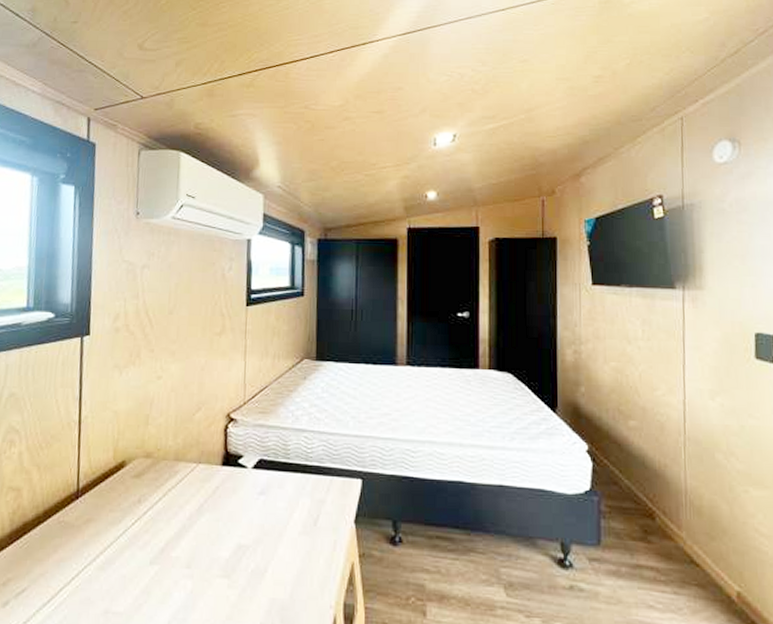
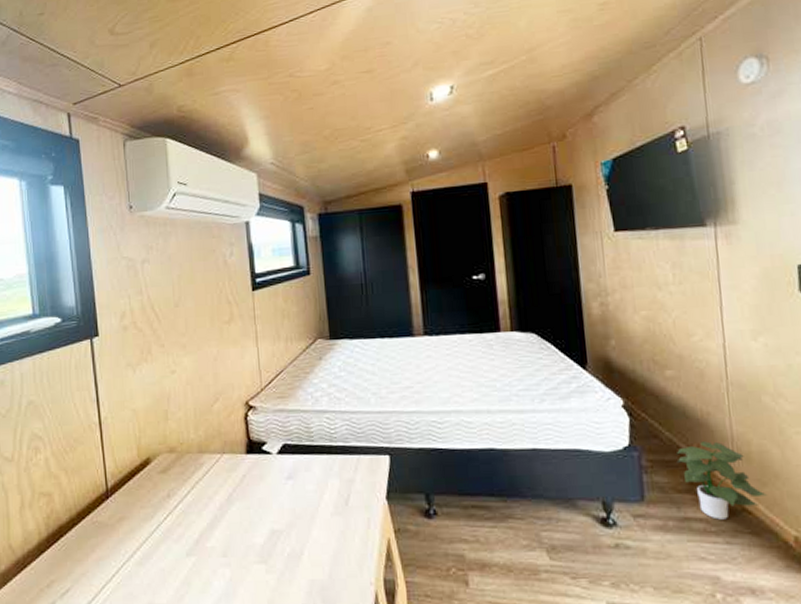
potted plant: none [633,492,714,570] -> present [676,441,767,520]

